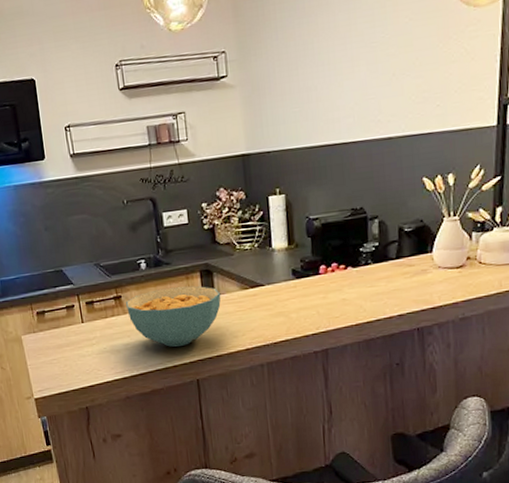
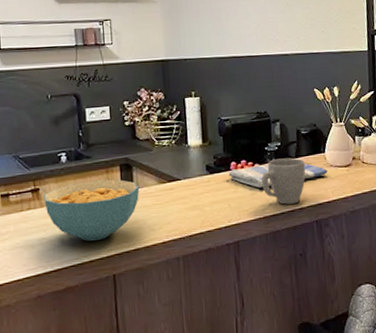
dish towel: none [317,265,435,294] -> present [228,163,328,188]
mug: none [354,259,408,311] -> present [261,157,306,205]

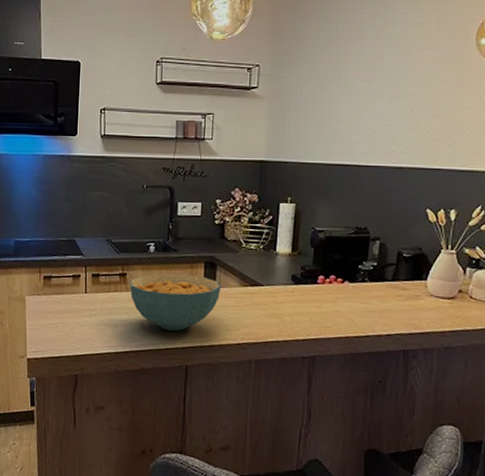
dish towel: present [228,163,328,188] -> none [314,283,426,307]
mug: present [261,157,306,205] -> none [348,279,402,329]

